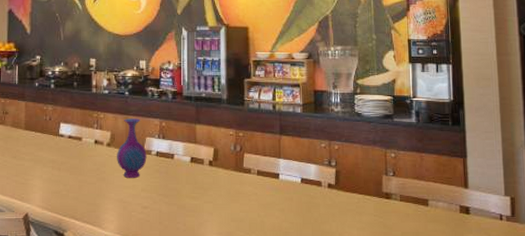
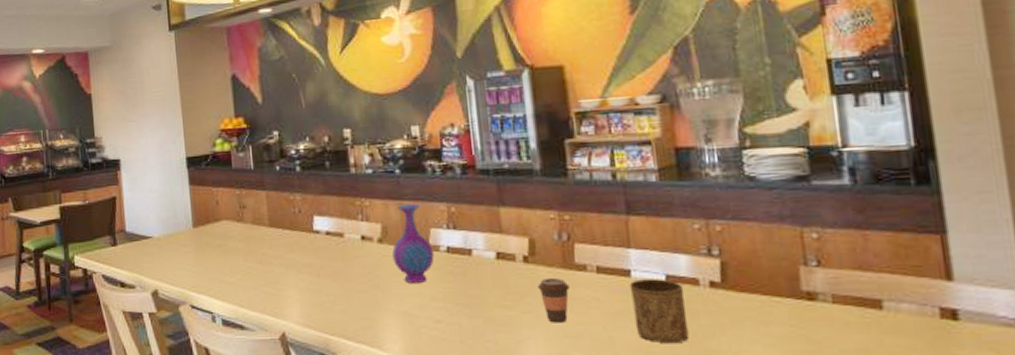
coffee cup: none [217,178,238,210] -> present [538,278,570,323]
cup: none [277,181,313,226] -> present [629,278,690,343]

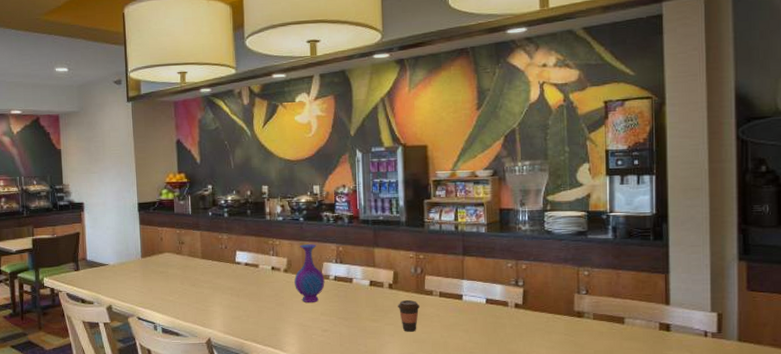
cup: present [629,278,690,343] -> none [461,301,499,346]

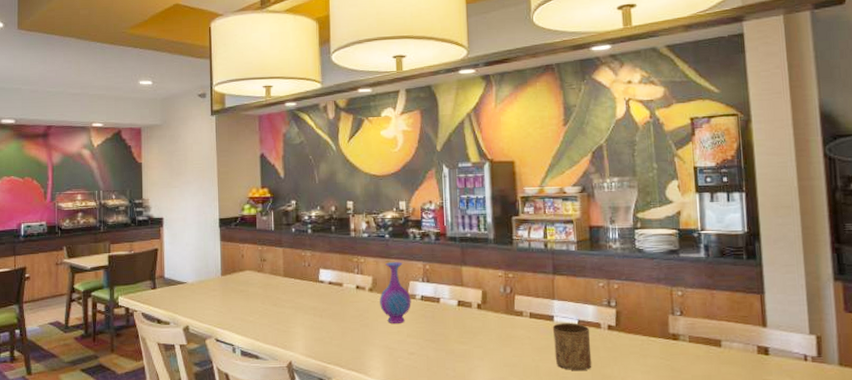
coffee cup: present [398,300,420,332] -> none [487,321,510,355]
cup: none [461,301,499,346] -> present [552,323,592,370]

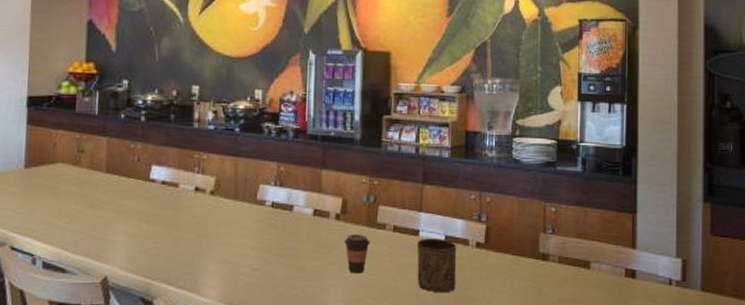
vase: present [380,262,411,323] -> none [222,161,260,234]
coffee cup: none [487,321,510,355] -> present [344,235,370,274]

